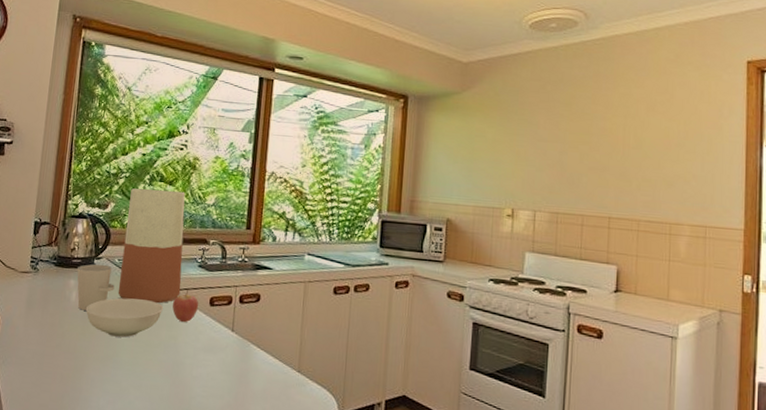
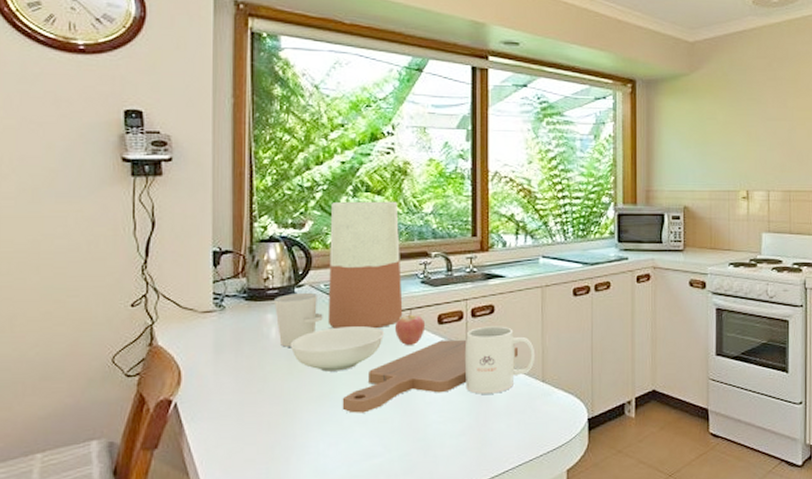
cutting board: none [121,320,278,378] -> present [342,339,518,413]
mug: none [228,312,294,377] -> present [464,326,536,394]

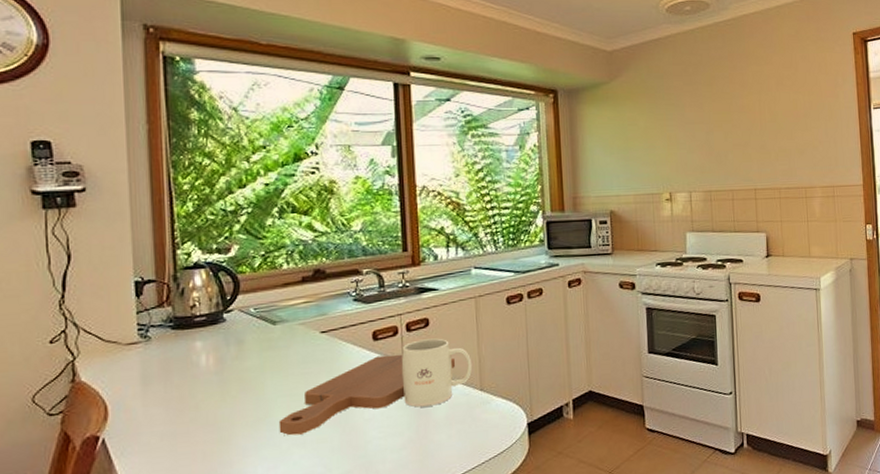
cup: present [275,292,323,347] -> none [203,317,255,374]
bowl: present [290,326,384,372] -> none [221,347,318,396]
vase: present [327,201,403,329] -> none [257,220,337,352]
fruit: present [394,308,426,346] -> none [328,327,361,365]

